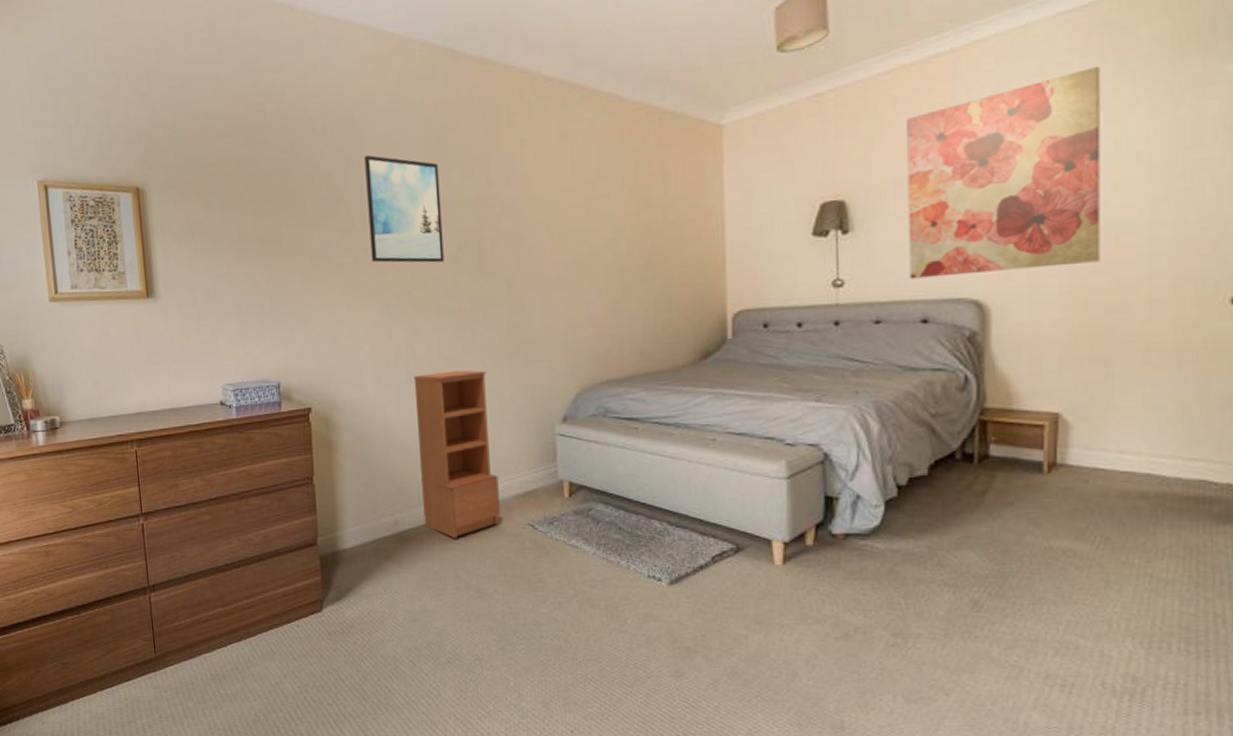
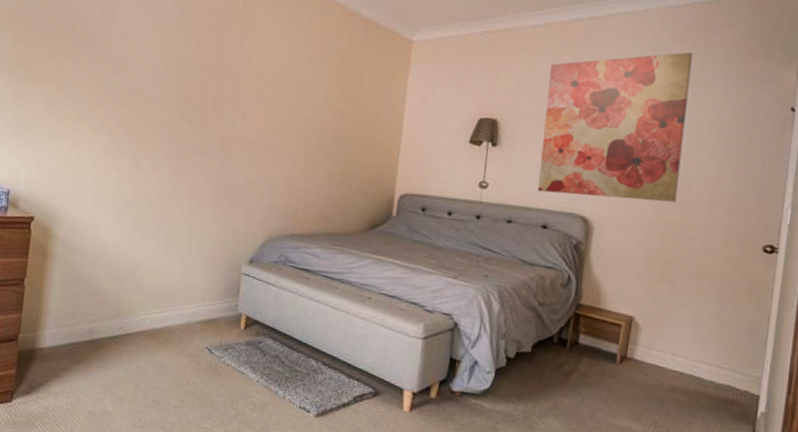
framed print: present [364,155,444,263] -> none [109,7,180,110]
bookcase: present [413,370,500,539] -> none [117,203,192,352]

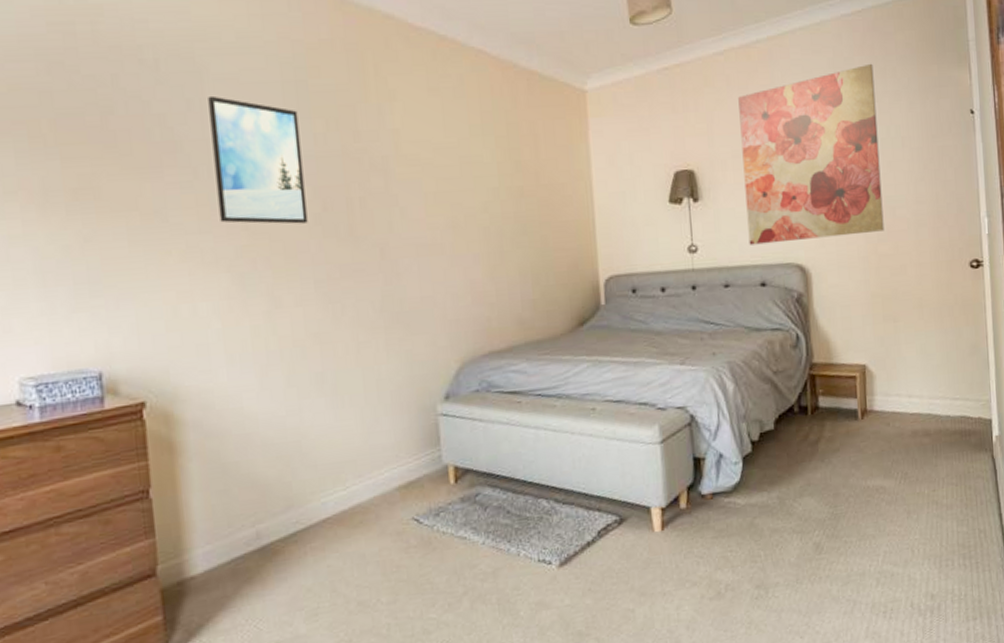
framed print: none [109,7,180,110] -> present [208,95,308,224]

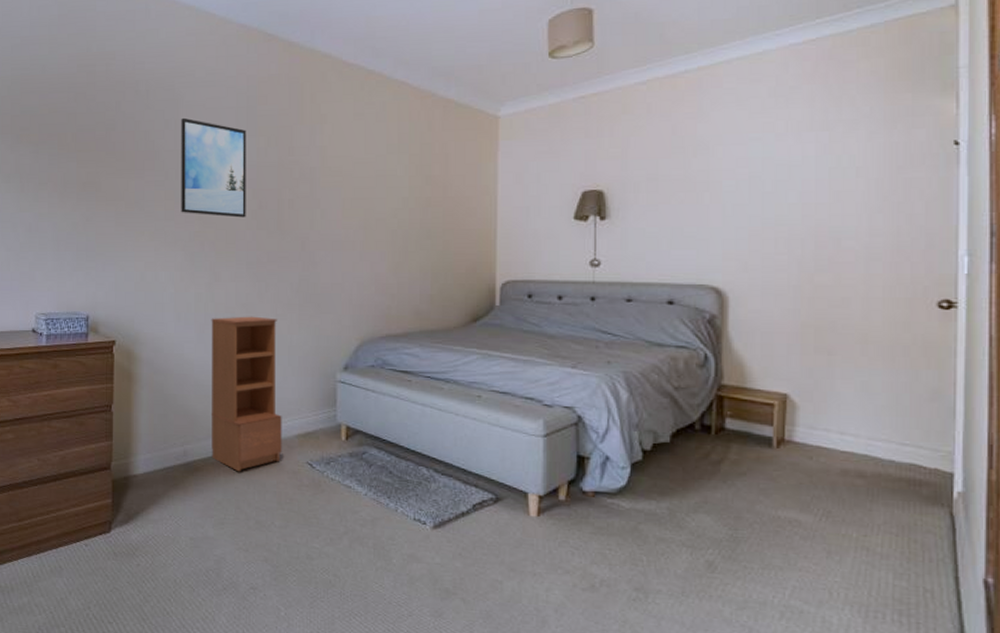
bookcase: none [275,347,381,546] -> present [210,316,282,472]
wall art: present [738,63,884,245] -> none [658,92,825,264]

